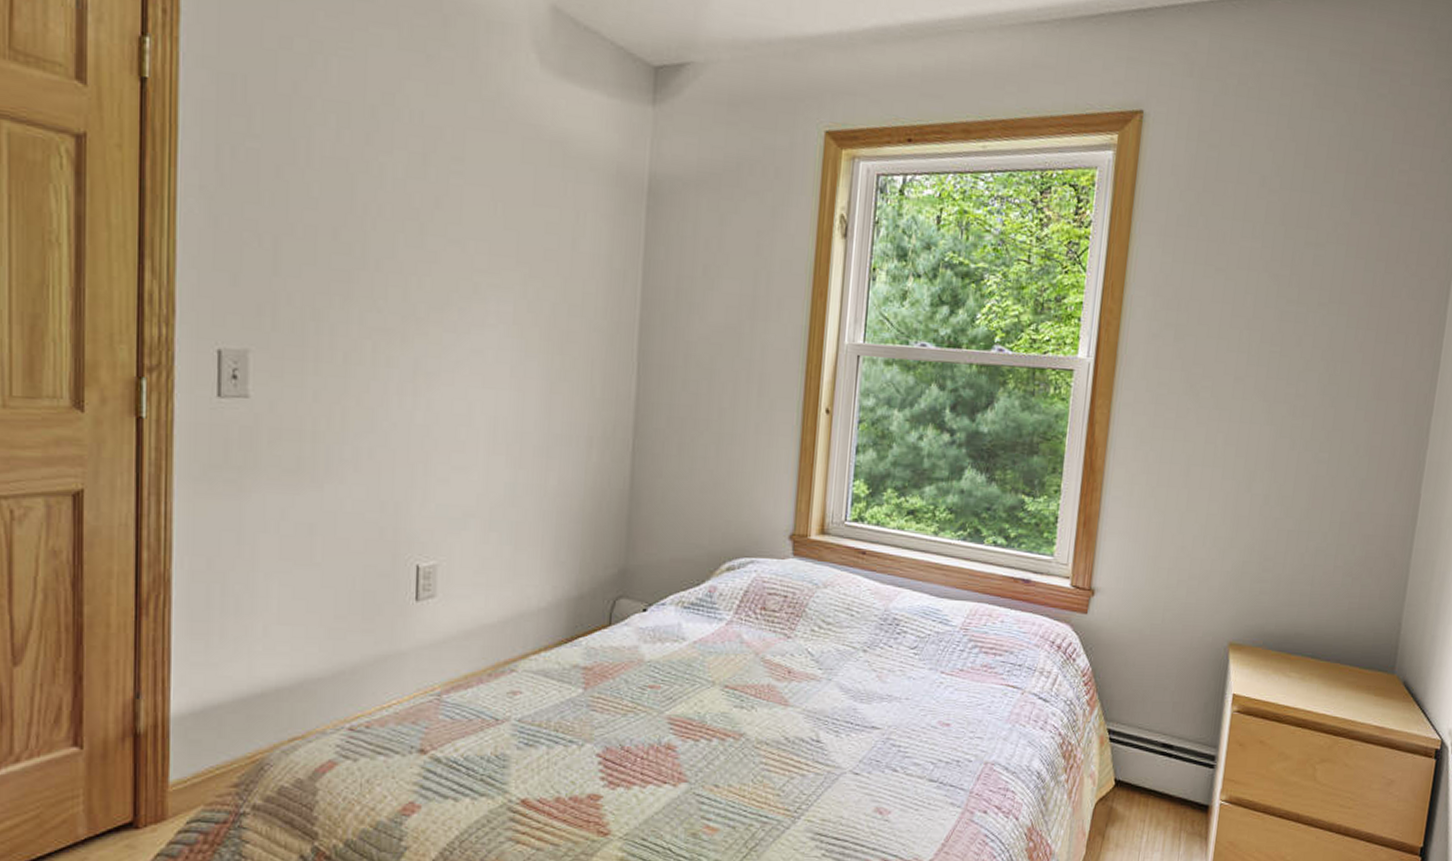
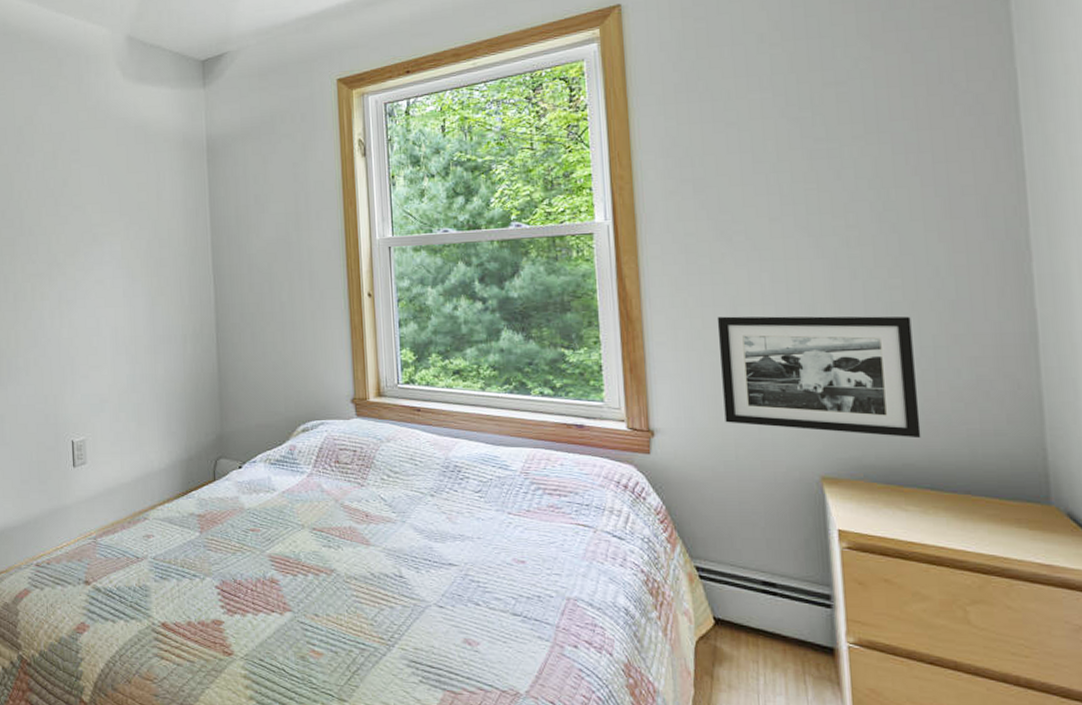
picture frame: none [1159,475,1329,609] -> present [717,316,921,439]

